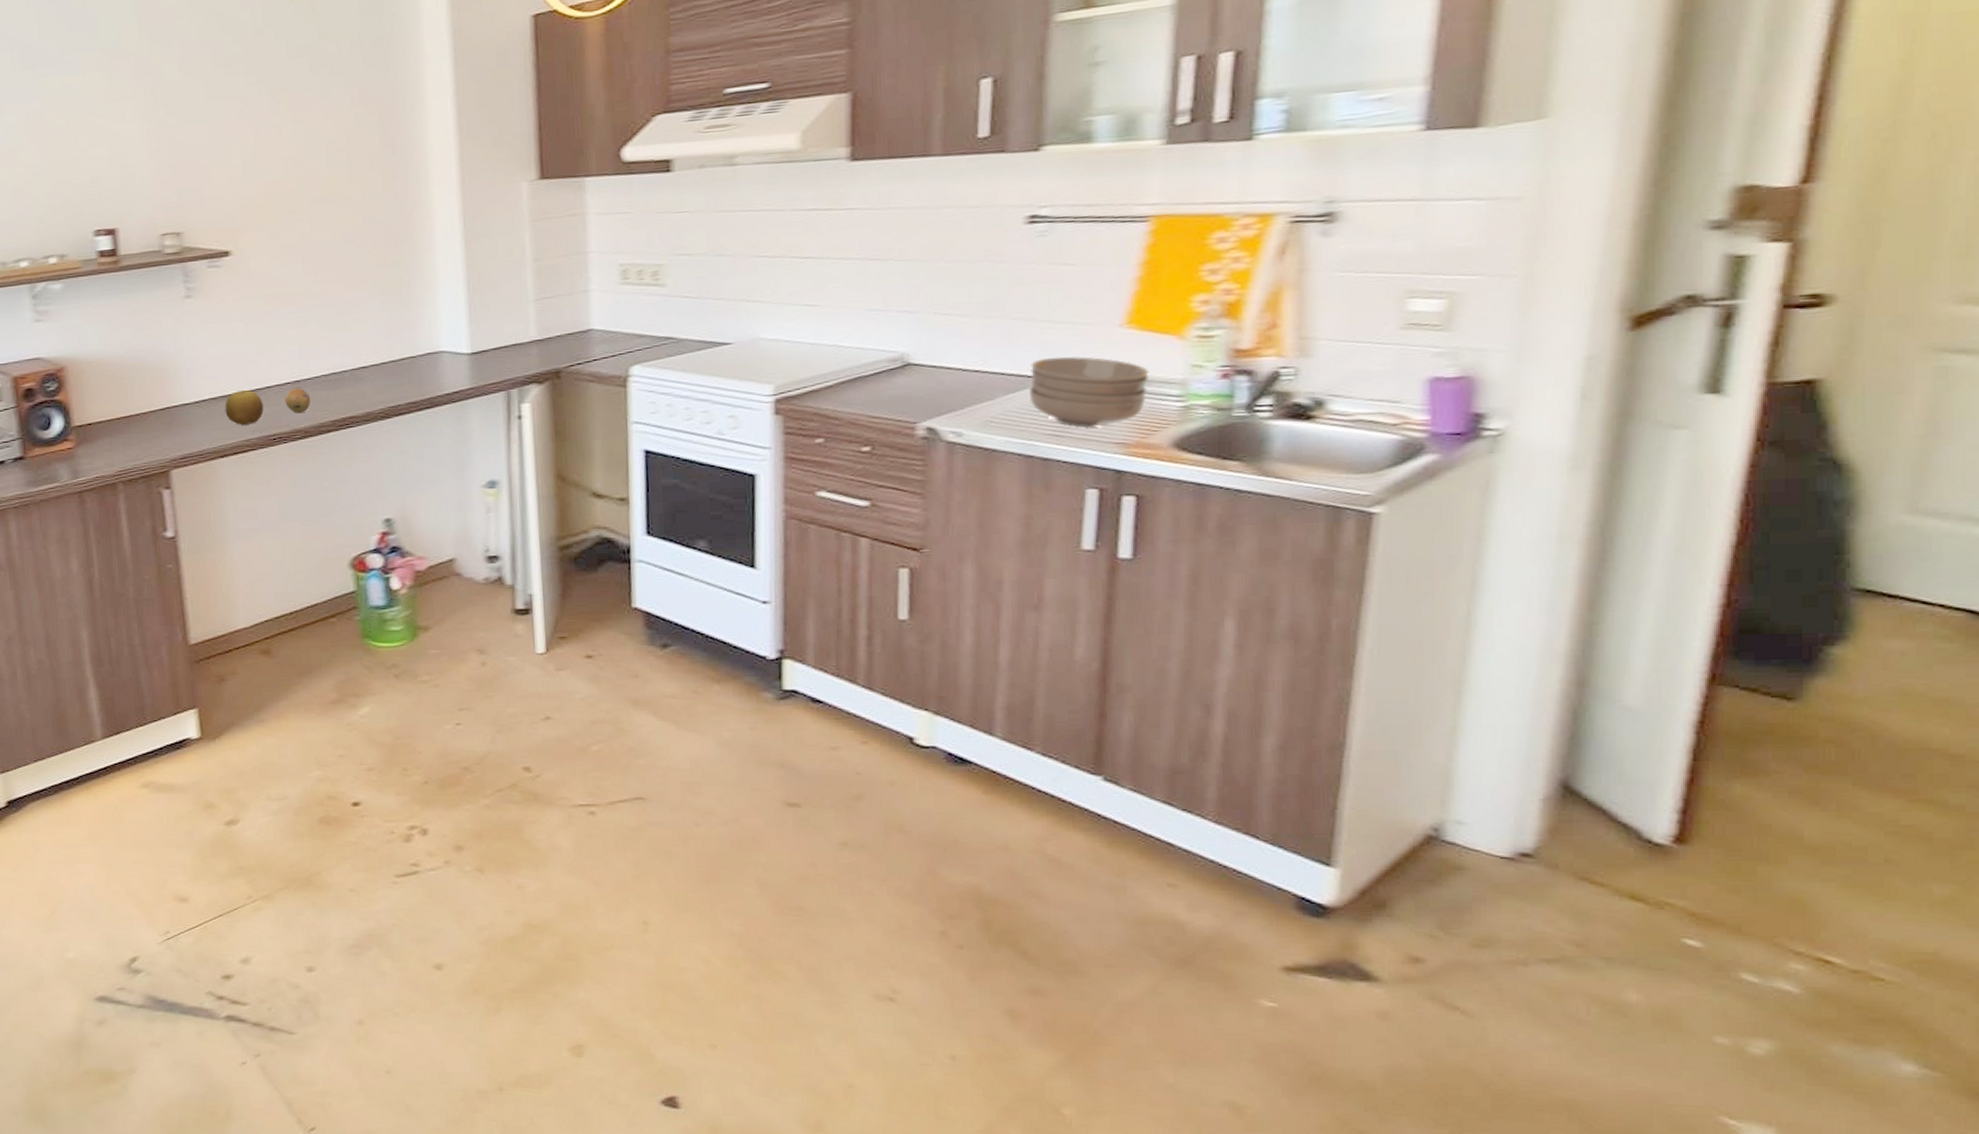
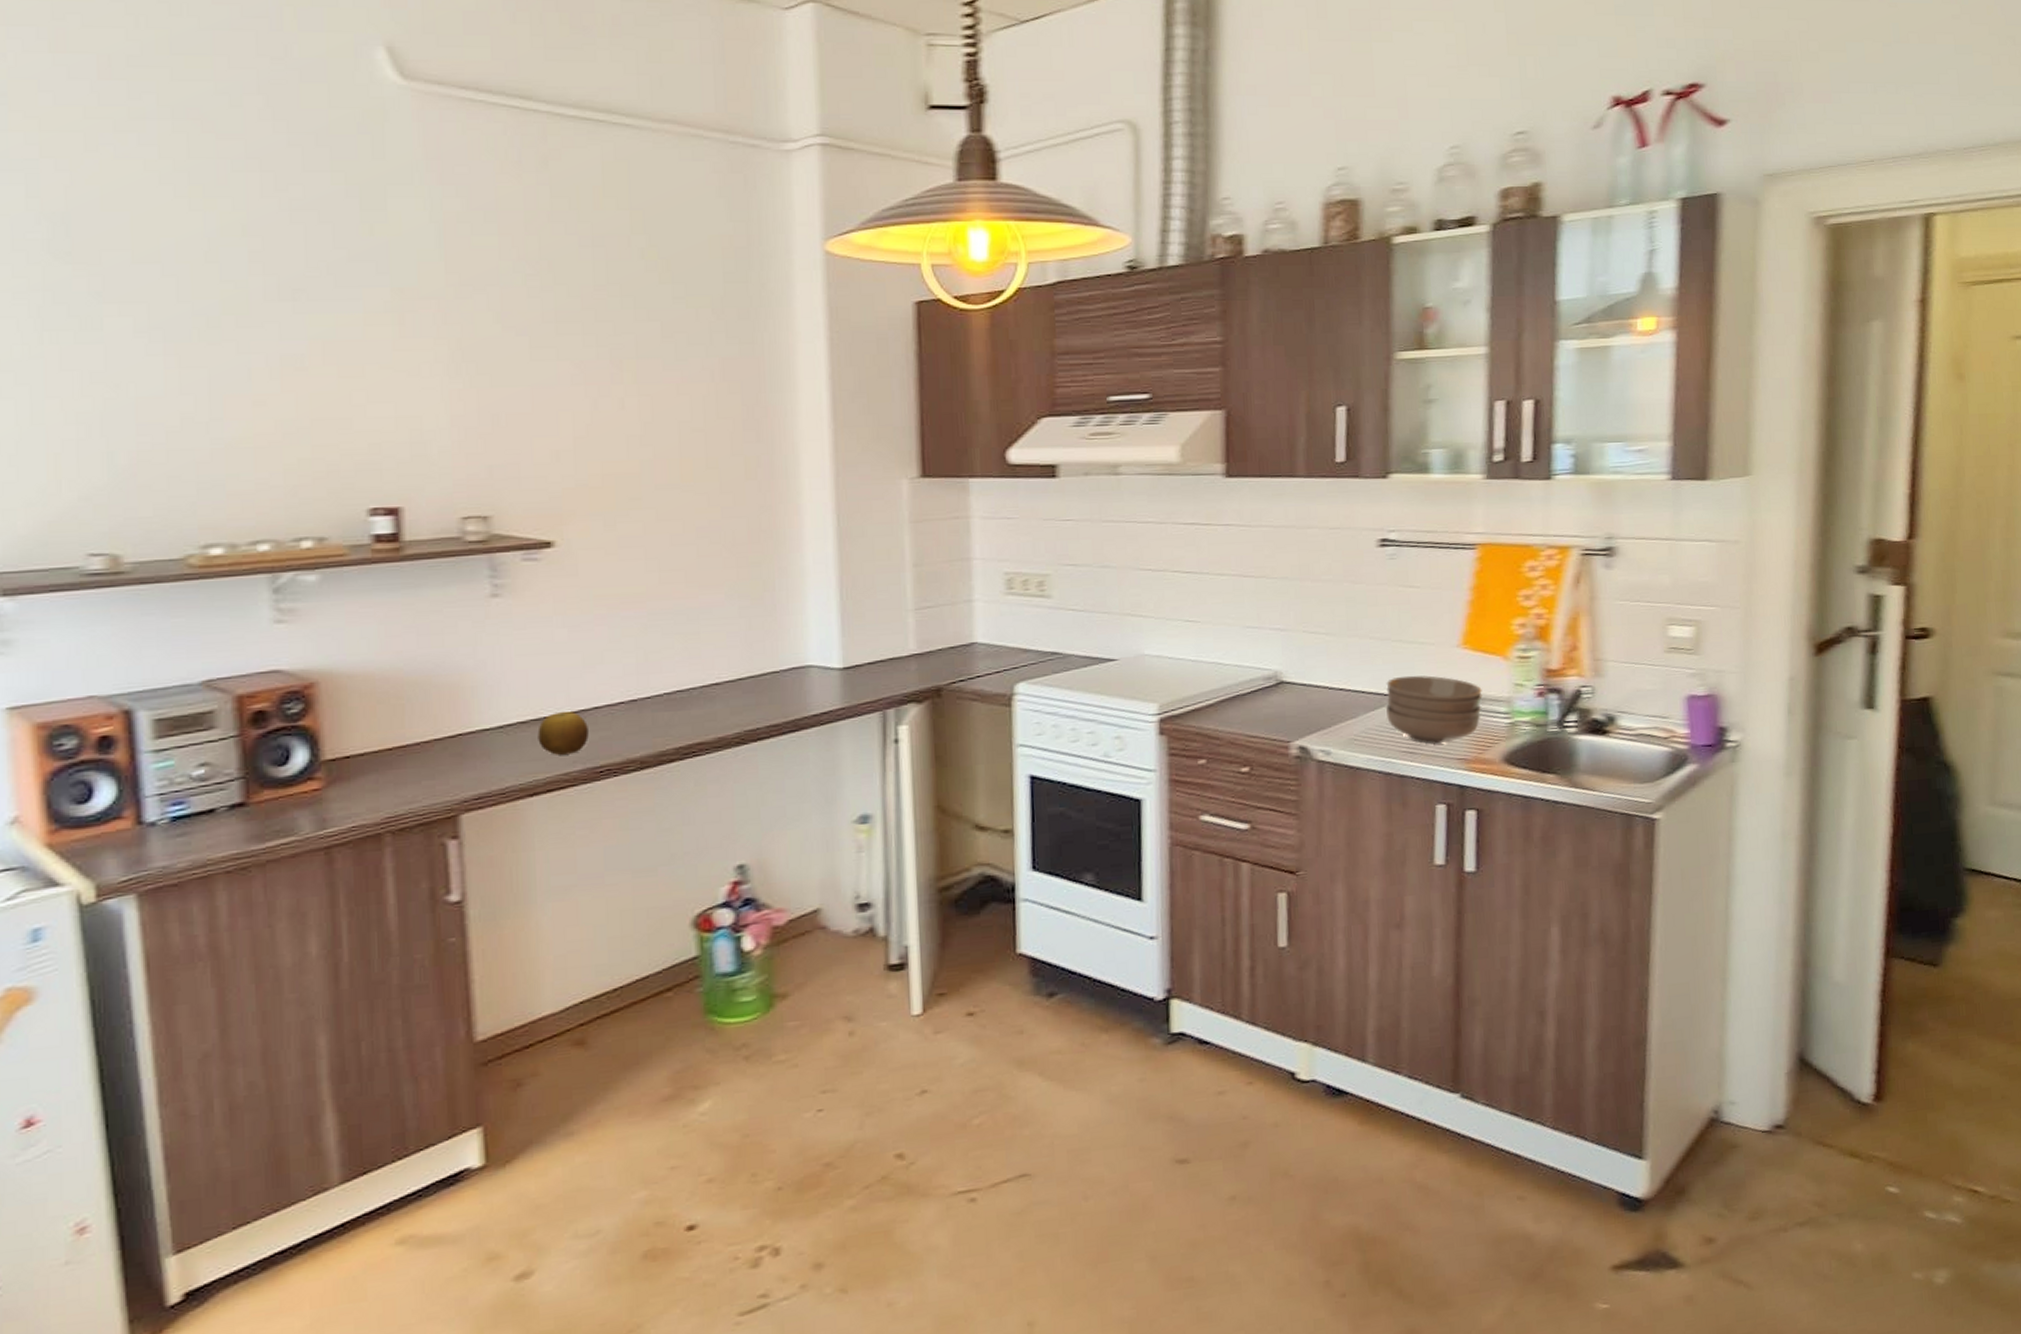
fruit: present [285,387,311,414] -> none [616,708,650,740]

